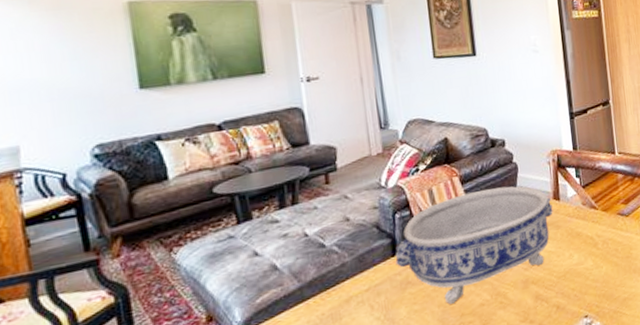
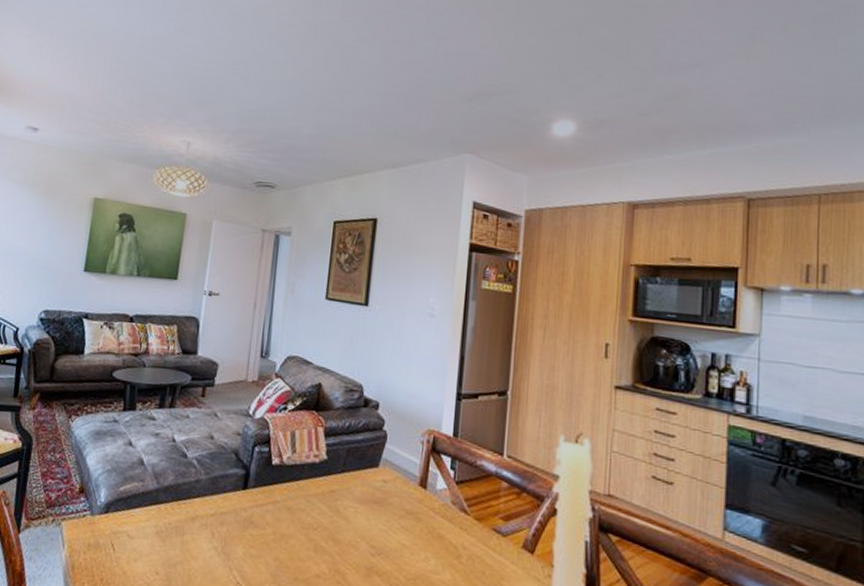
decorative bowl: present [395,186,553,304] -> none [244,447,417,563]

